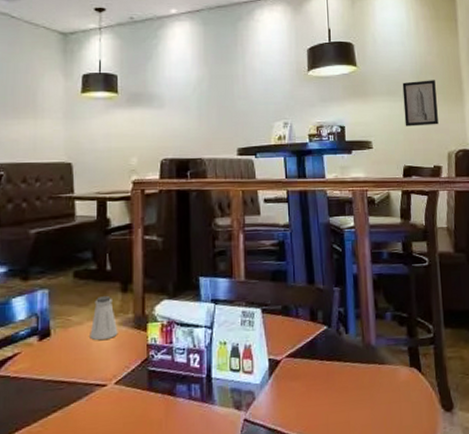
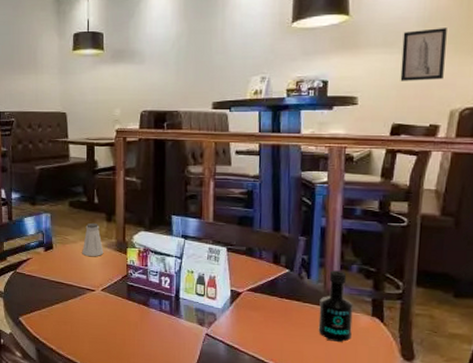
bottle: none [360,320,394,404] -> present [318,270,353,343]

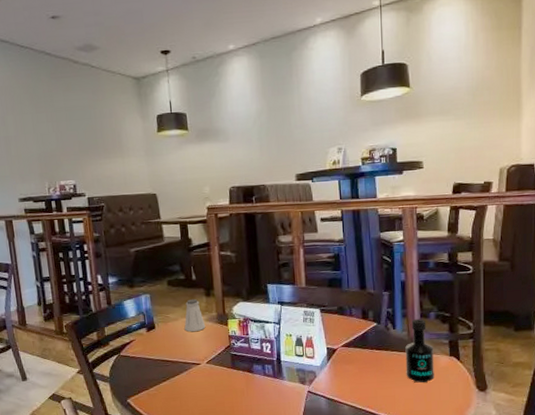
wall art: present [400,28,447,81] -> none [456,95,492,145]

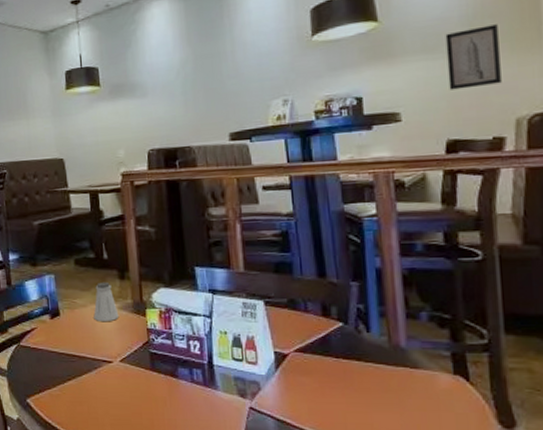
bottle: present [405,319,434,383] -> none [385,320,431,410]
wall art: none [456,95,492,145] -> present [445,24,502,90]

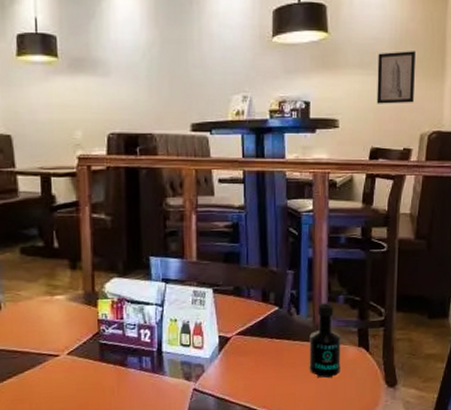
saltshaker: present [93,281,119,321] -> none [40,272,69,314]
bottle: none [385,320,431,410] -> present [309,303,341,379]

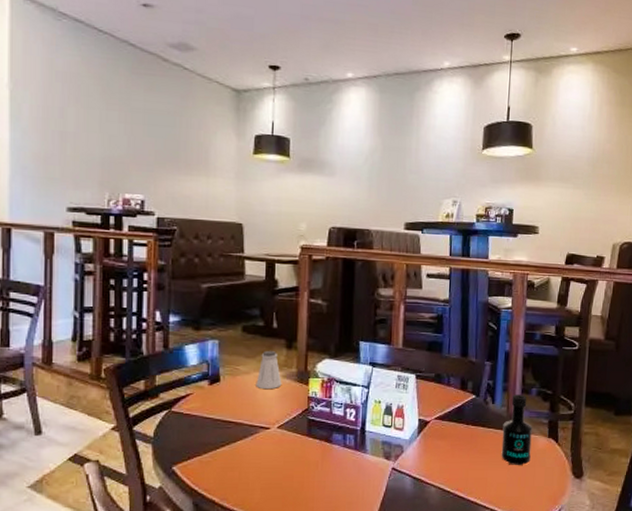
saltshaker: none [40,272,69,314] -> present [256,350,282,389]
wall art: present [376,51,416,104] -> none [574,168,611,216]

